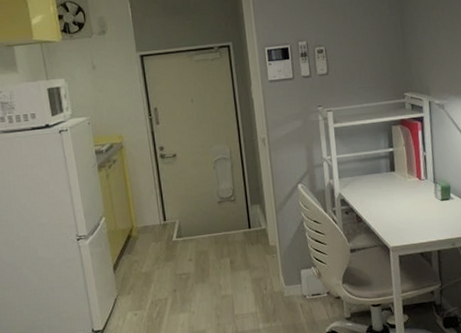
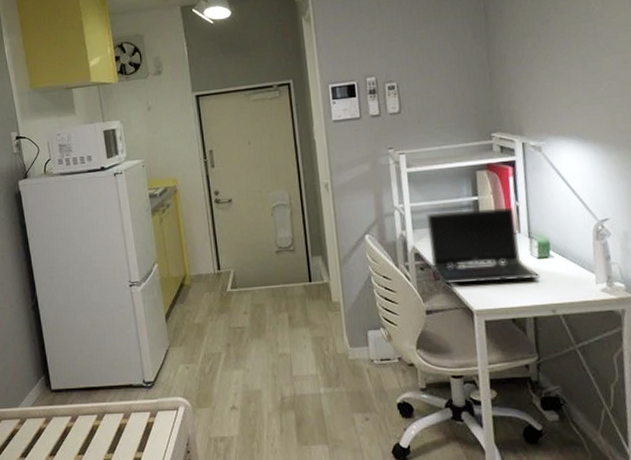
laptop computer: none [350,156,443,226] -> present [426,206,541,285]

